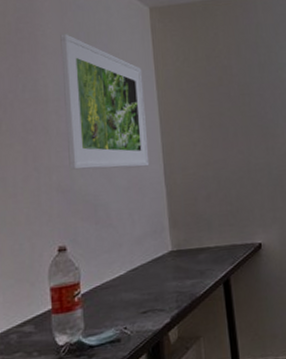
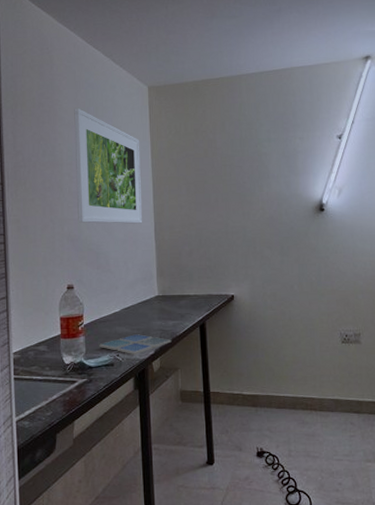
drink coaster: none [101,299,191,326] -> present [99,334,172,355]

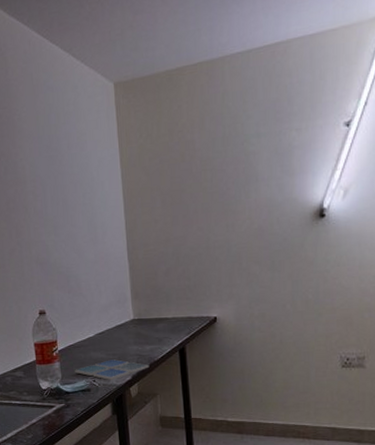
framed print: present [74,108,143,224] -> none [34,116,114,245]

